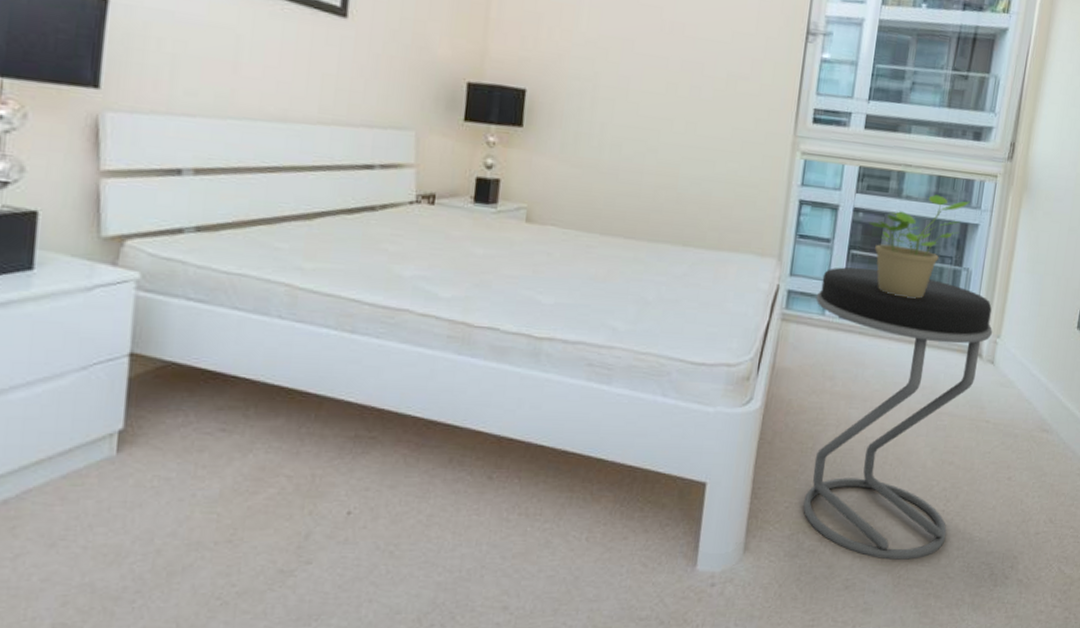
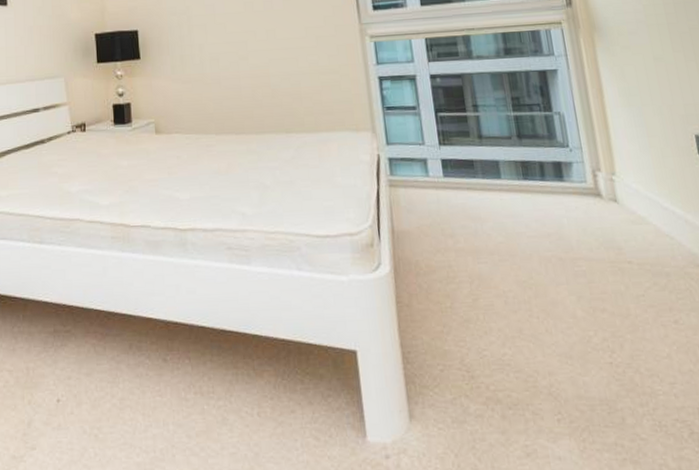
stool: present [803,267,993,560] -> none [416,126,624,422]
potted plant: present [868,194,970,299] -> none [447,49,541,149]

